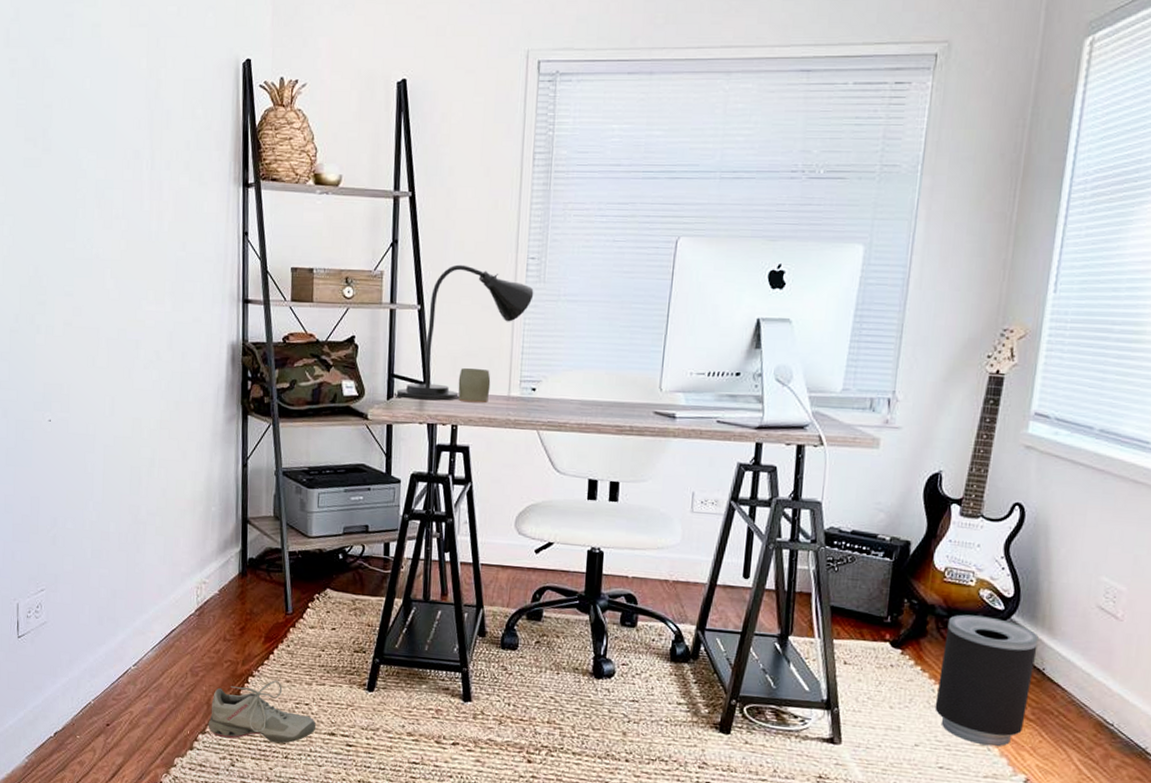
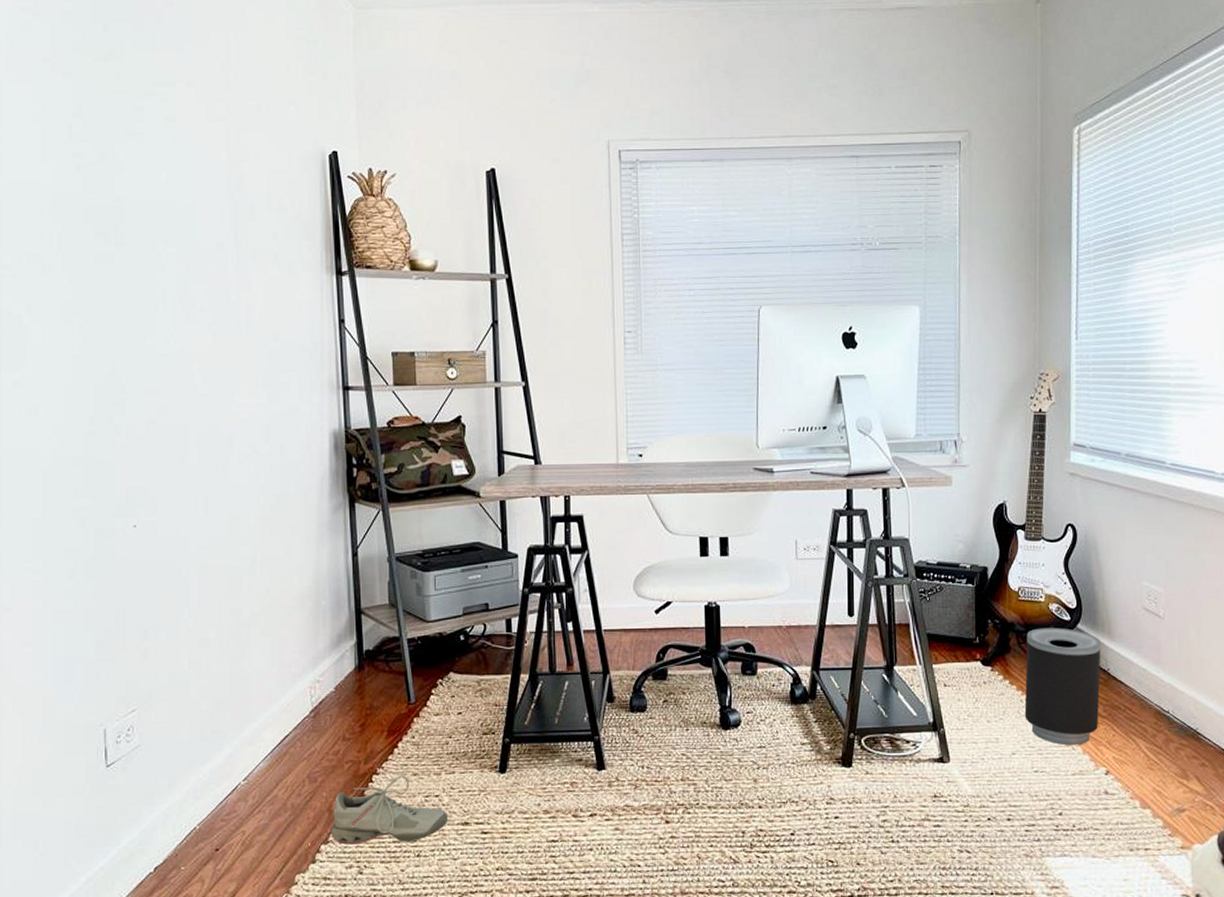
desk lamp: present [393,264,534,401] -> none [504,341,633,474]
mug: present [458,368,491,404] -> none [567,440,599,473]

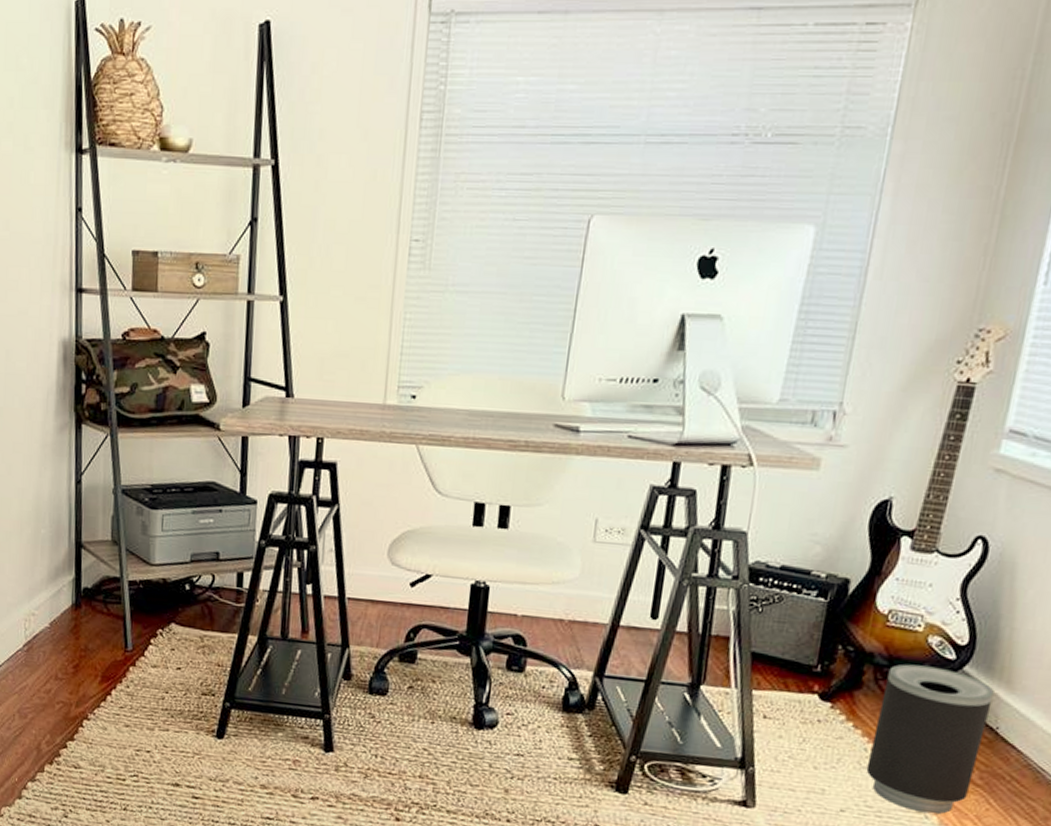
athletic shoe: present [331,775,449,845] -> none [38,724,159,795]

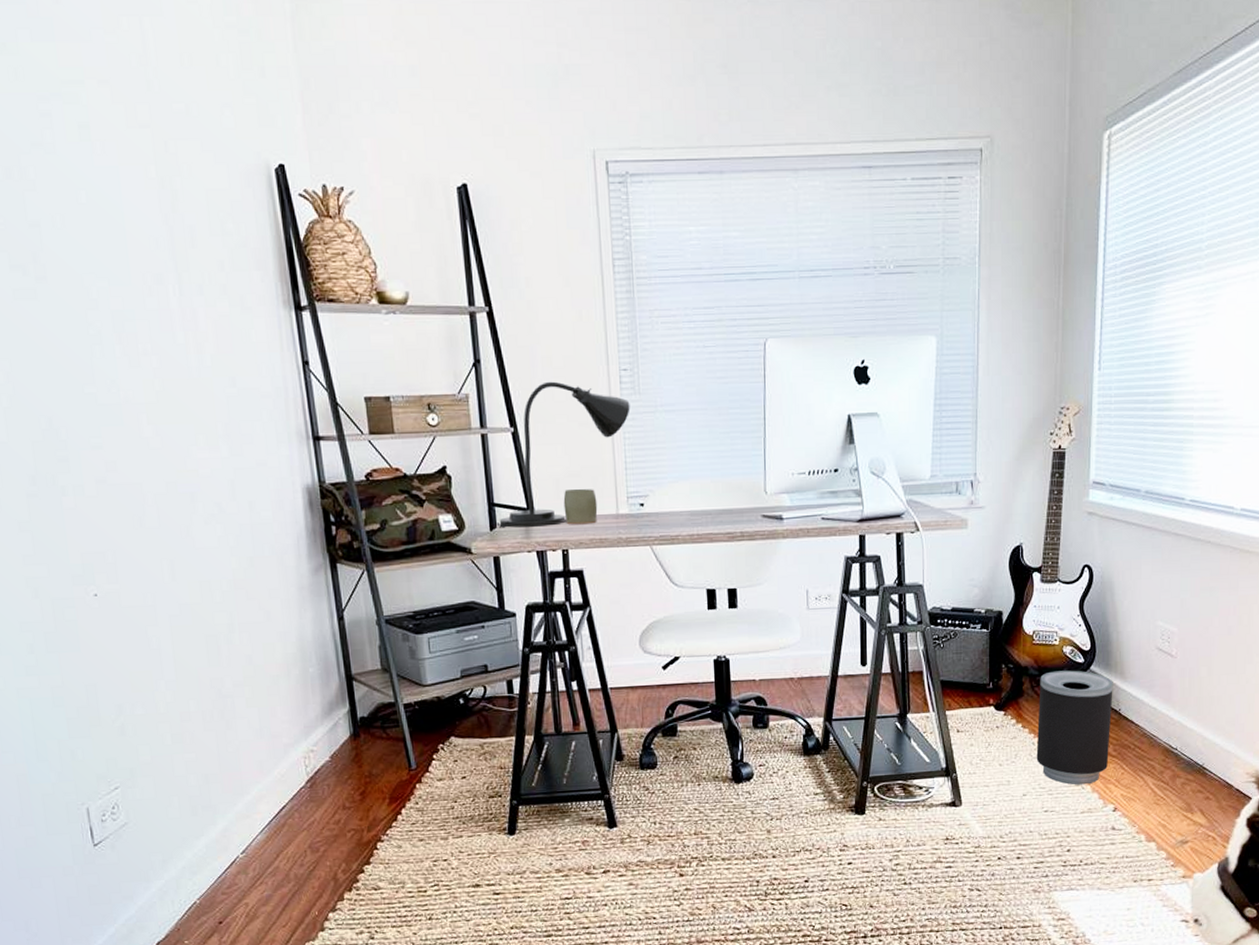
desk lamp: none [250,247,417,410] -> present [496,381,630,528]
mug: none [325,371,364,413] -> present [563,489,598,525]

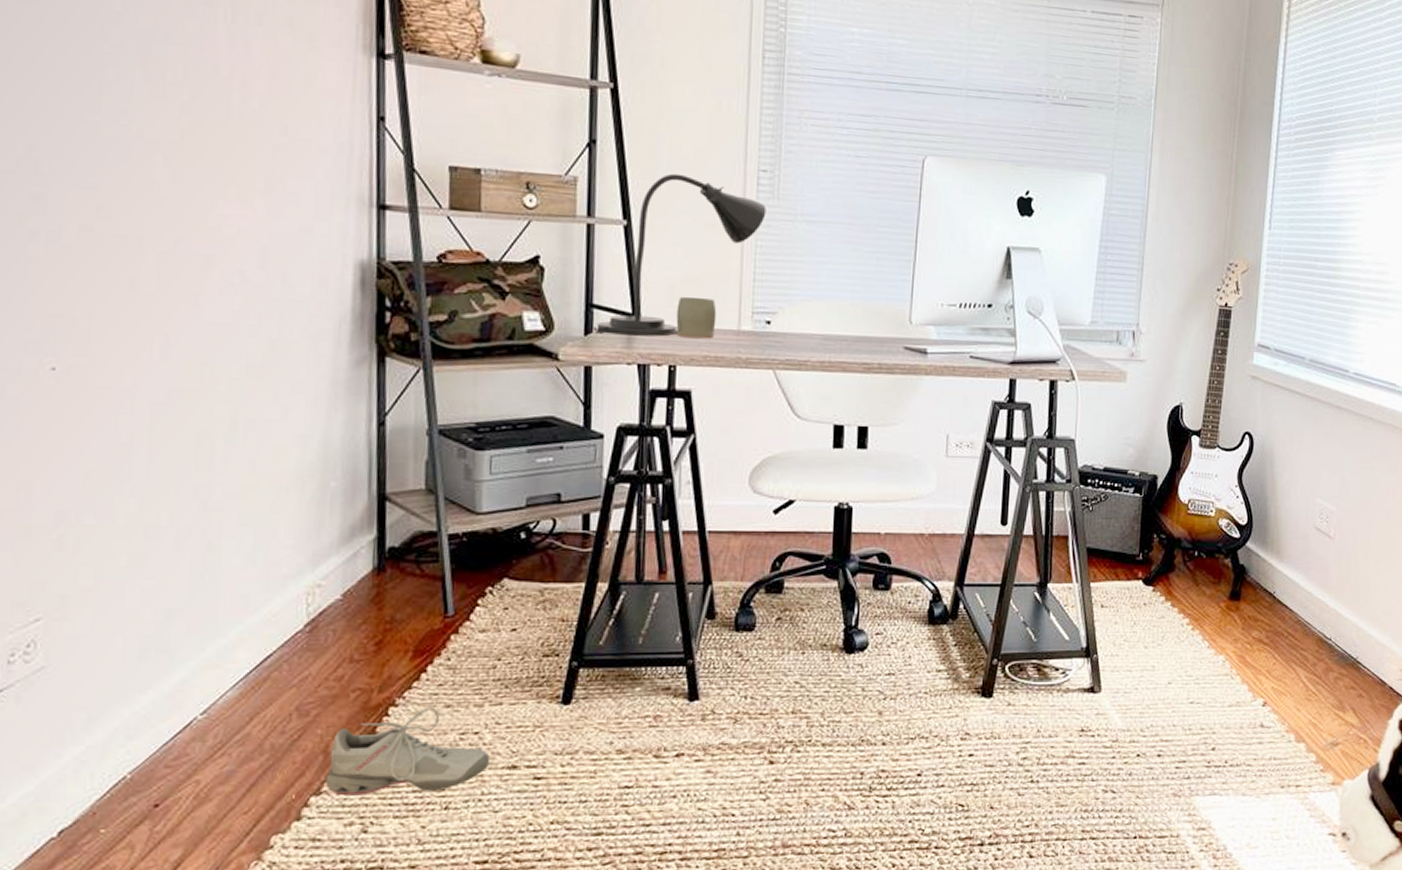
athletic shoe: none [337,841,459,911] -> present [325,707,491,796]
trash bin: present [1036,670,1113,785] -> none [1184,545,1269,675]

